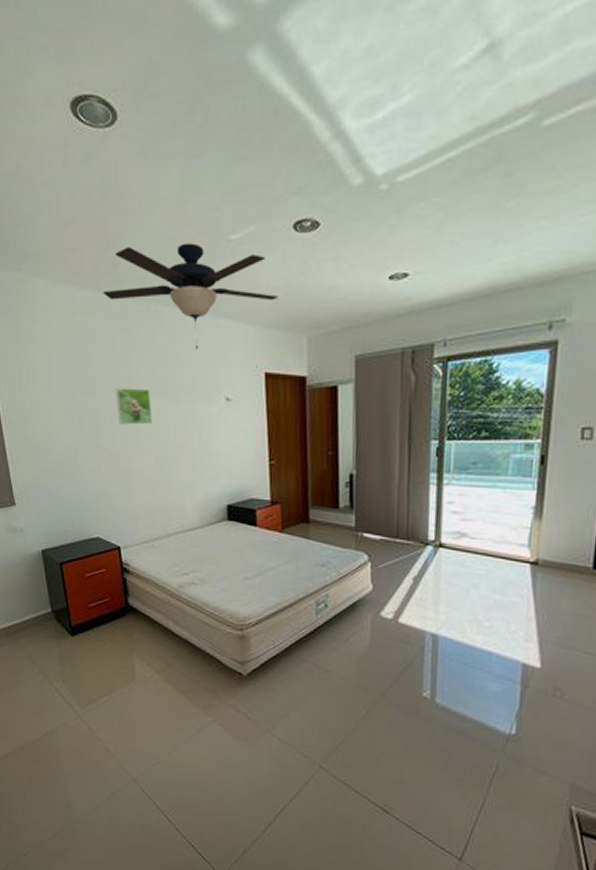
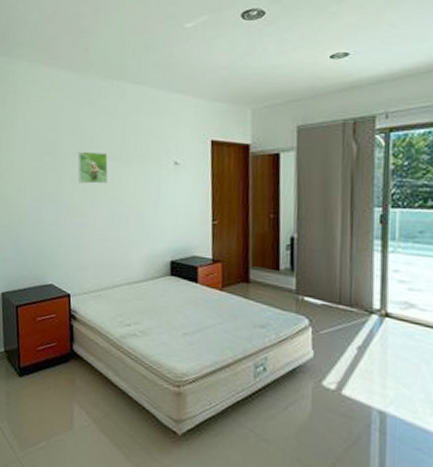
ceiling fan: present [103,243,279,350] -> none [75,31,226,120]

